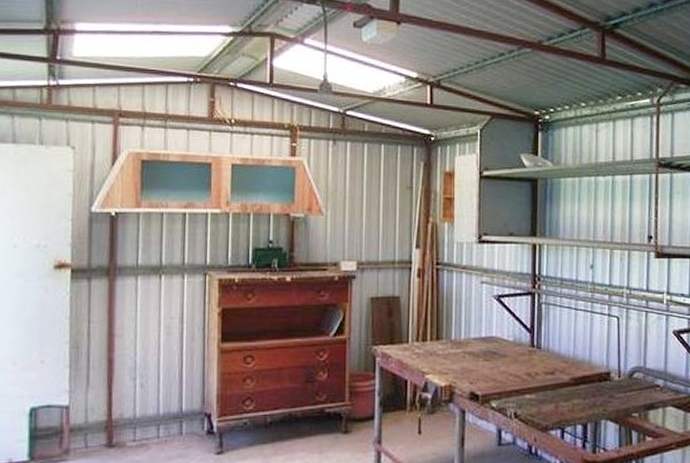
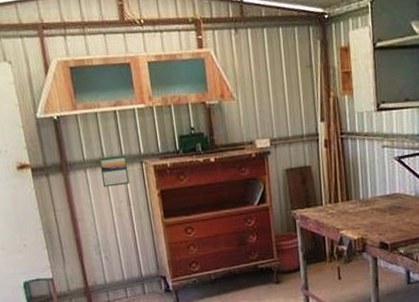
calendar: none [154,263,188,299] -> present [99,154,130,187]

